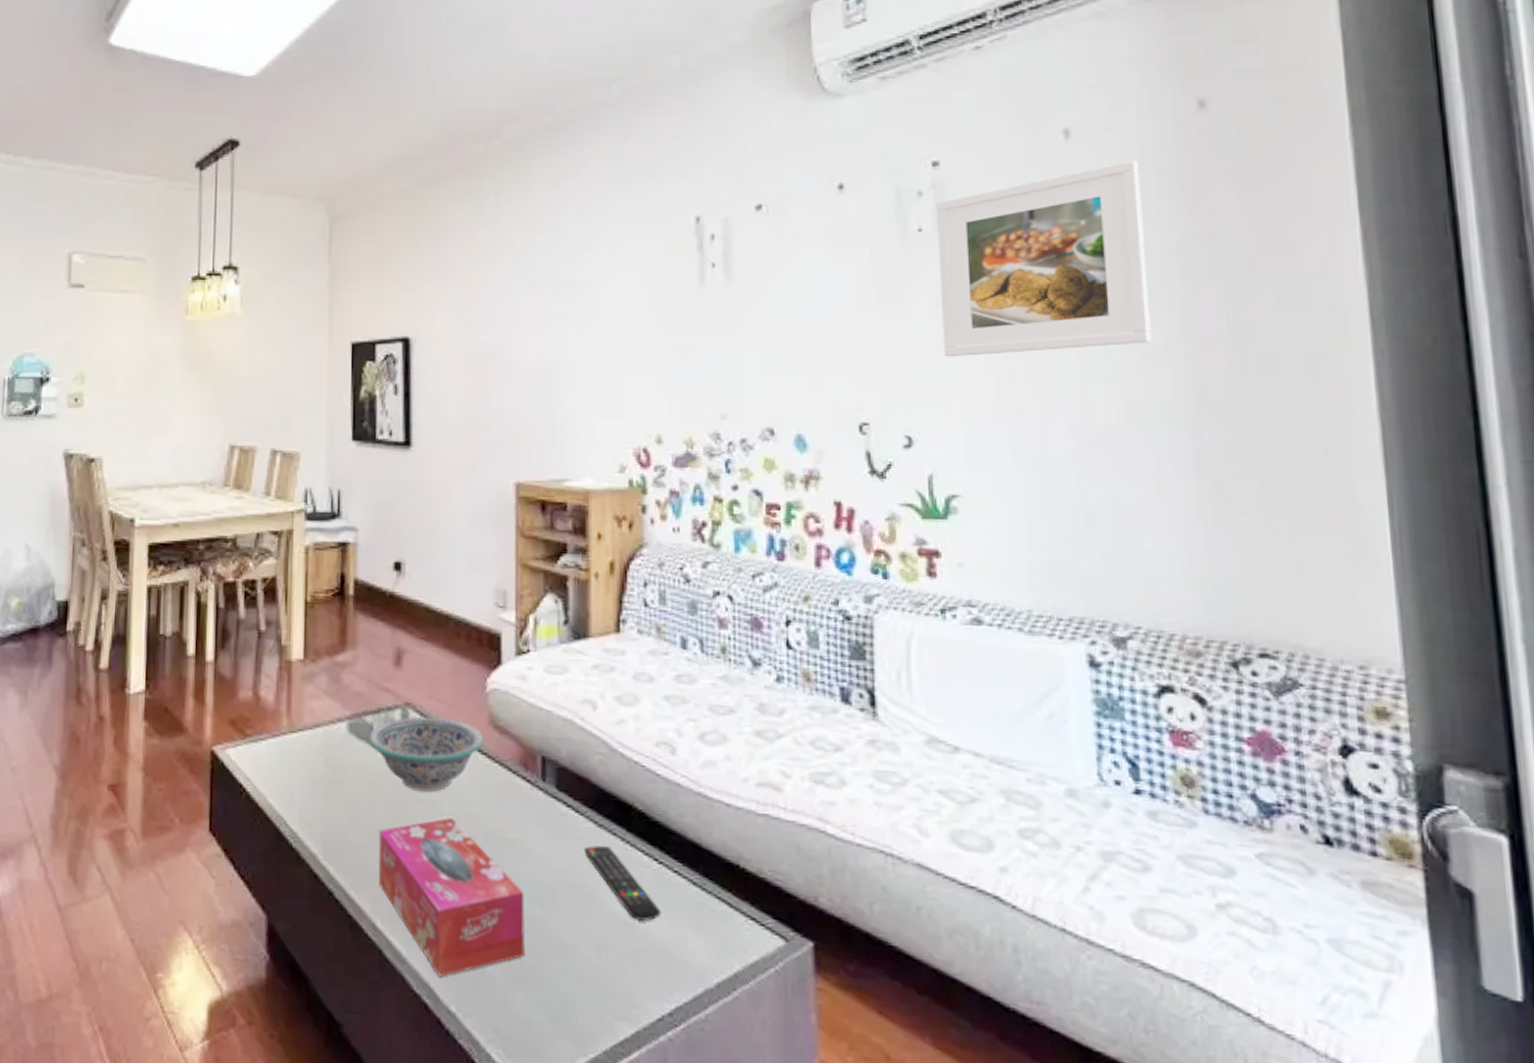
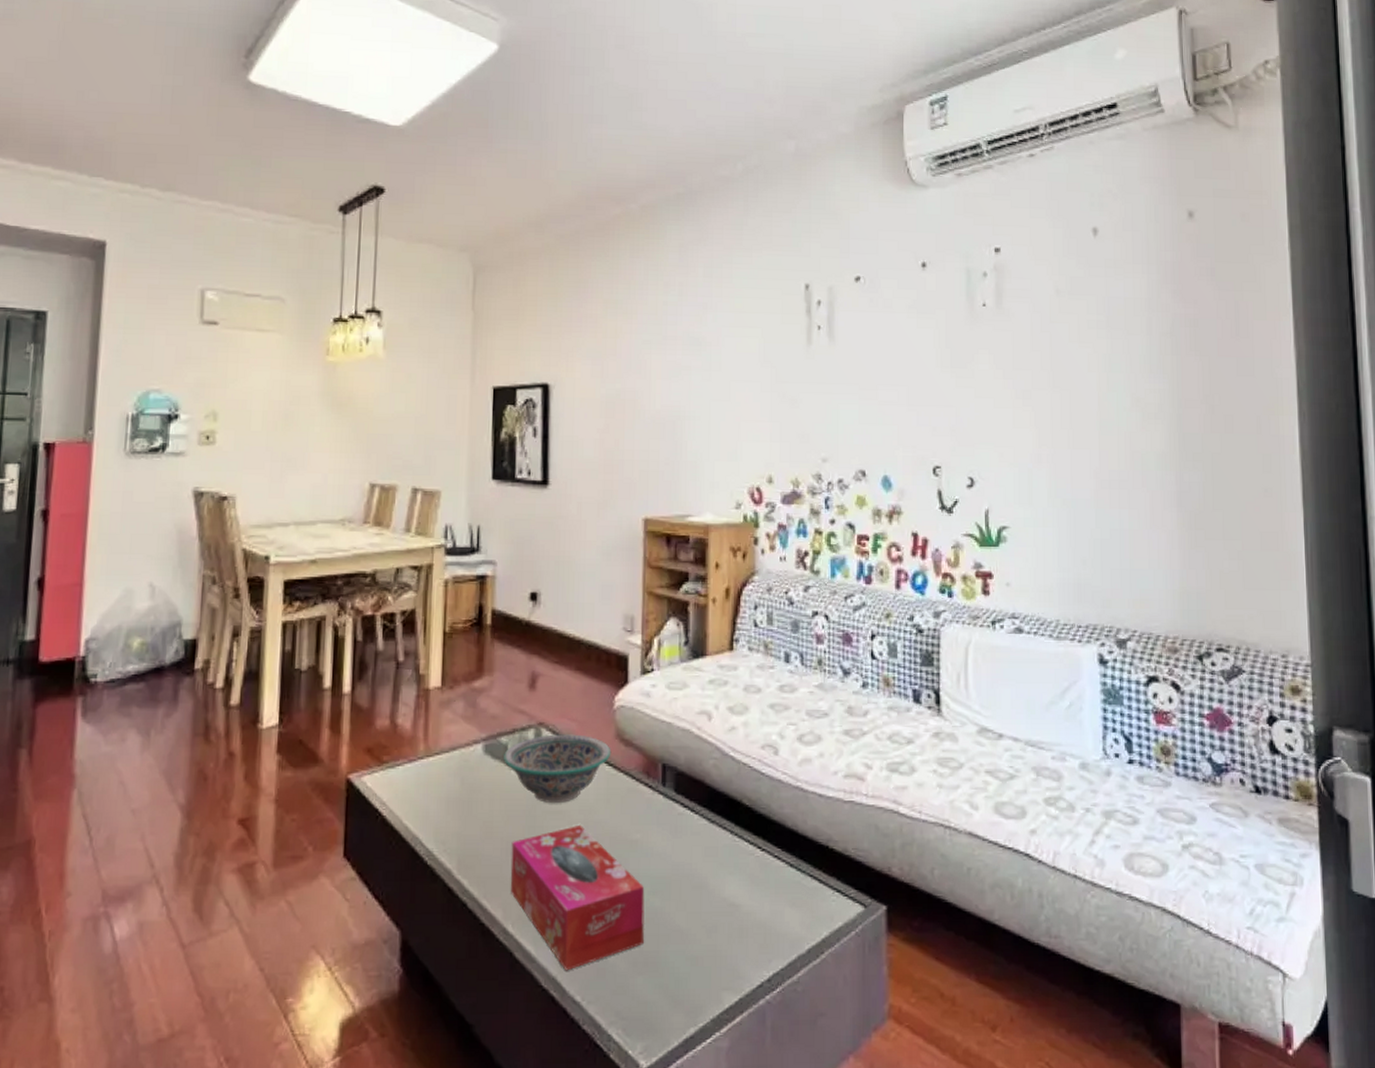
remote control: present [584,845,661,921] -> none [698,840,763,902]
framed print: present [936,160,1152,357] -> none [997,256,1151,412]

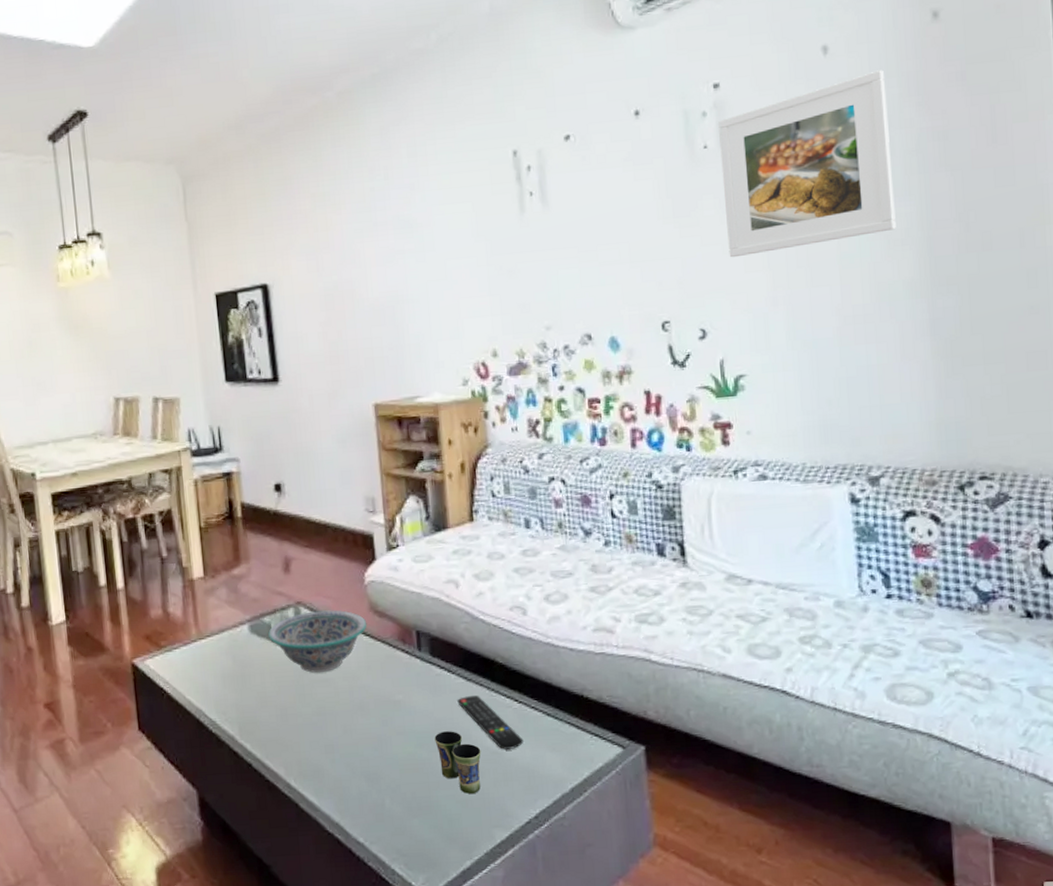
tissue box: present [510,826,645,971] -> none [285,691,416,817]
cup: none [670,878,718,950] -> present [434,731,481,794]
remote control: none [698,840,763,902] -> present [457,695,524,750]
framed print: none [997,256,1151,412] -> present [718,70,896,258]

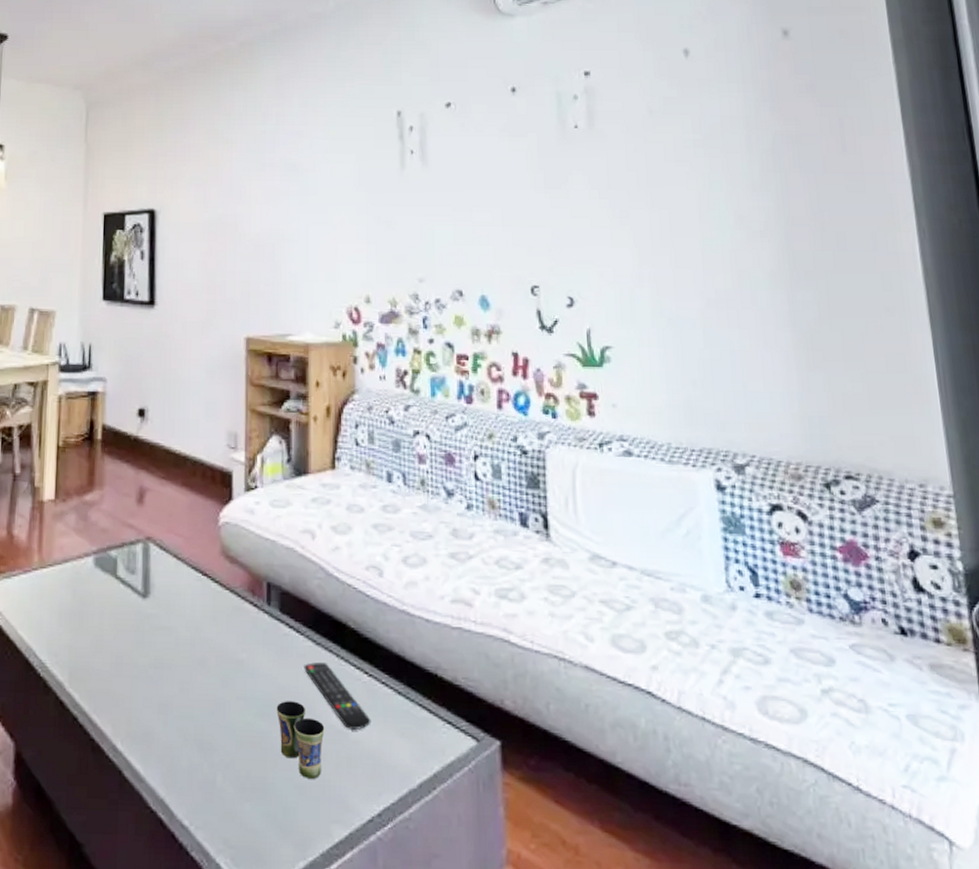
decorative bowl: present [268,610,367,673] -> none [113,549,217,619]
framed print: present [718,70,896,258] -> none [588,75,755,232]

